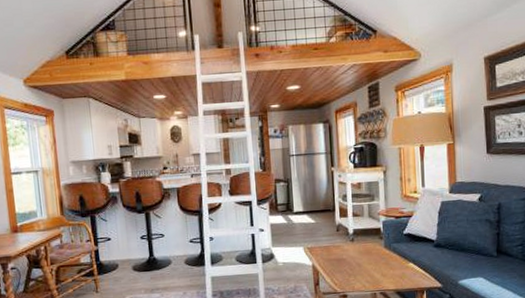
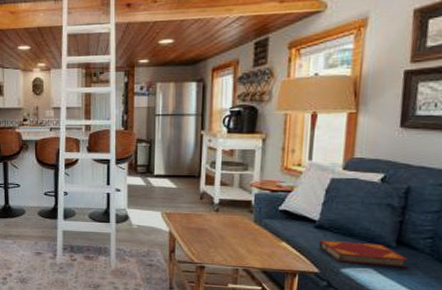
hardback book: none [438,255,508,275] -> present [318,239,409,268]

